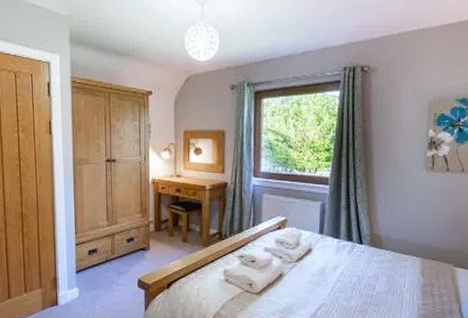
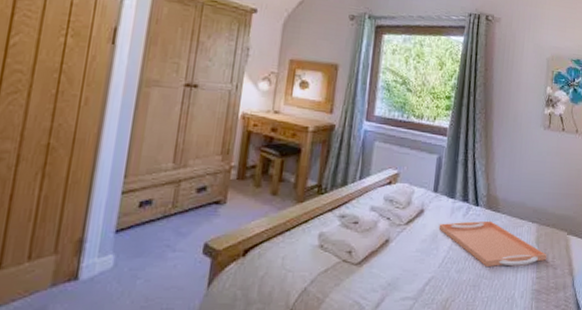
serving tray: none [326,256,433,295] -> present [438,220,547,266]

